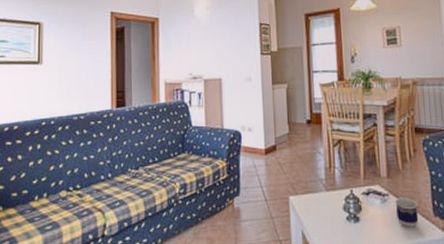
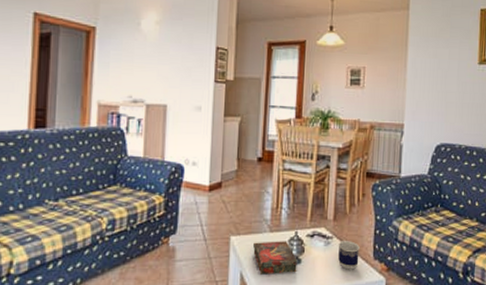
book: none [311,199,356,233] -> present [253,241,297,275]

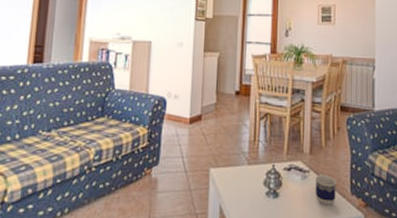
book: present [253,241,297,275] -> none [232,174,275,208]

